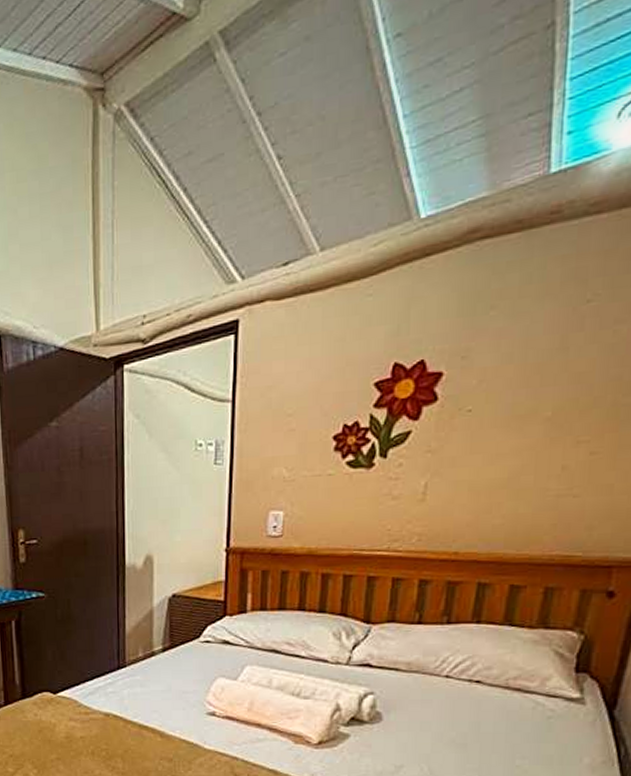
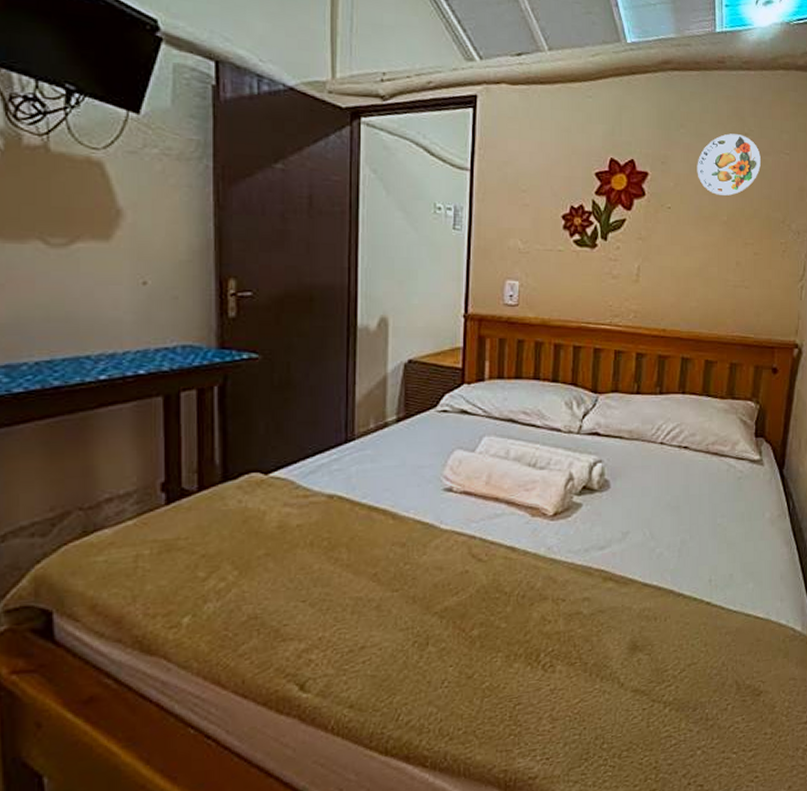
decorative plate: none [511,302,610,386] -> present [697,133,761,196]

